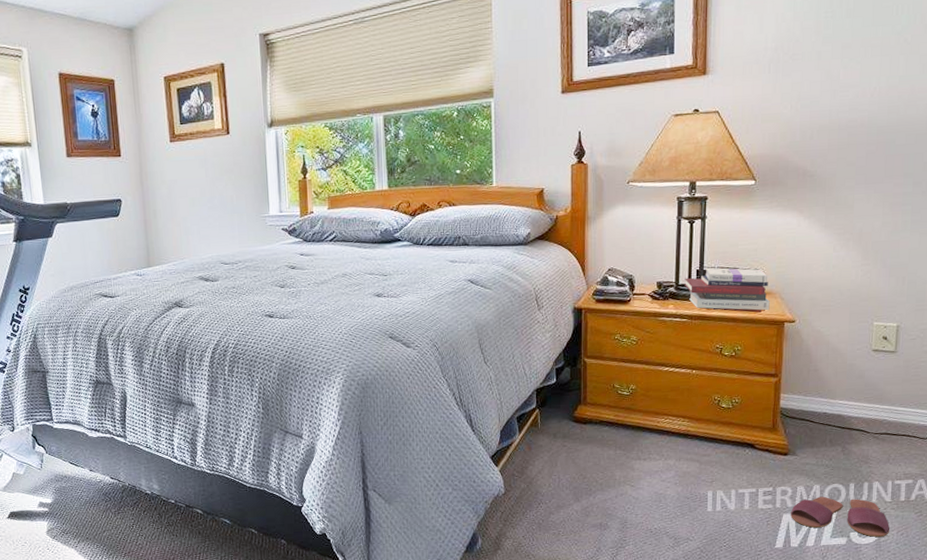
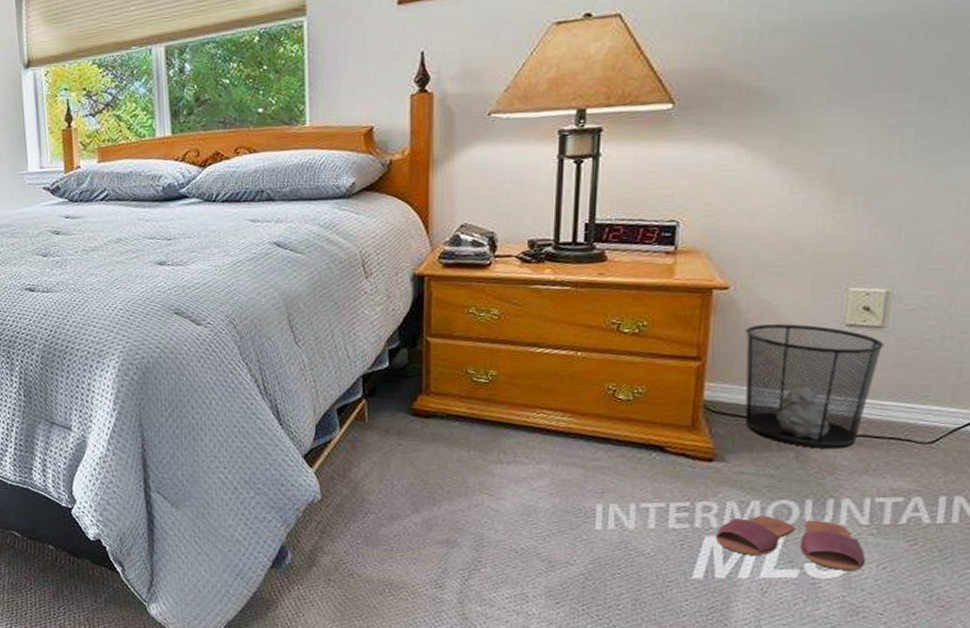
books: present [685,268,770,313] -> none [568,220,692,278]
waste bin: none [807,349,897,445] -> present [744,323,884,450]

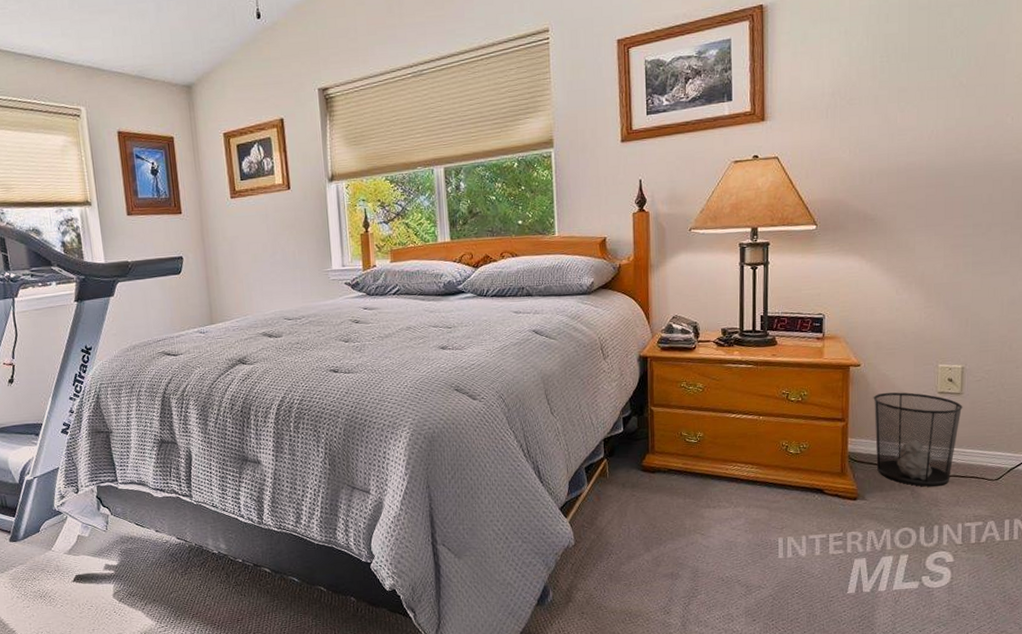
slippers: present [716,515,865,570] -> none [862,540,961,580]

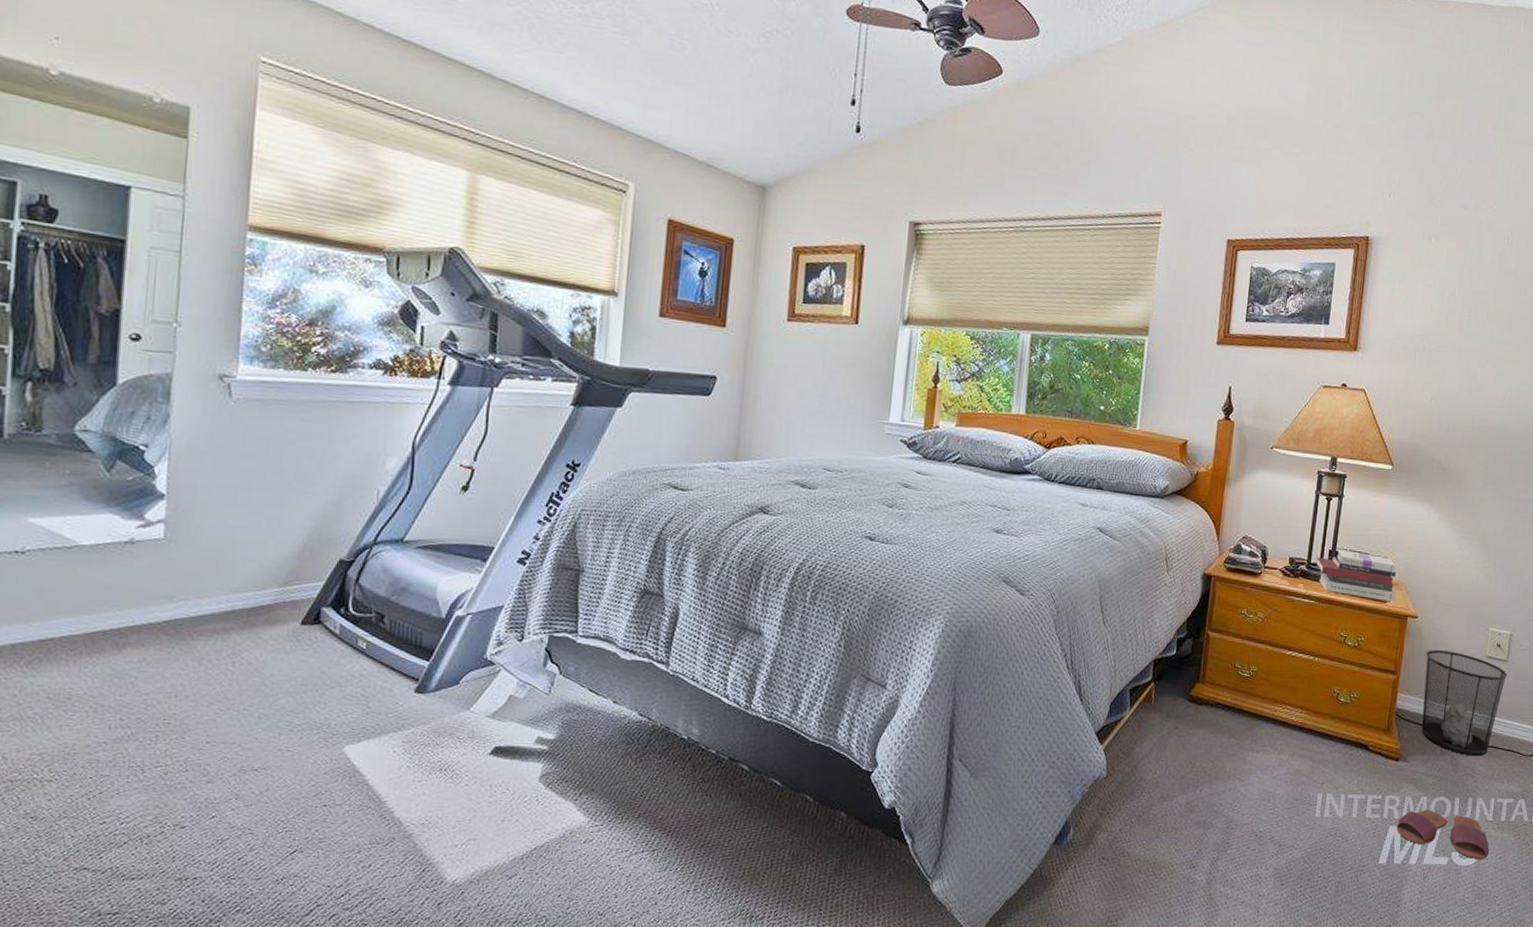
books: none [749,313,835,358] -> present [1316,550,1396,604]
slippers: none [862,540,961,580] -> present [1396,809,1489,859]

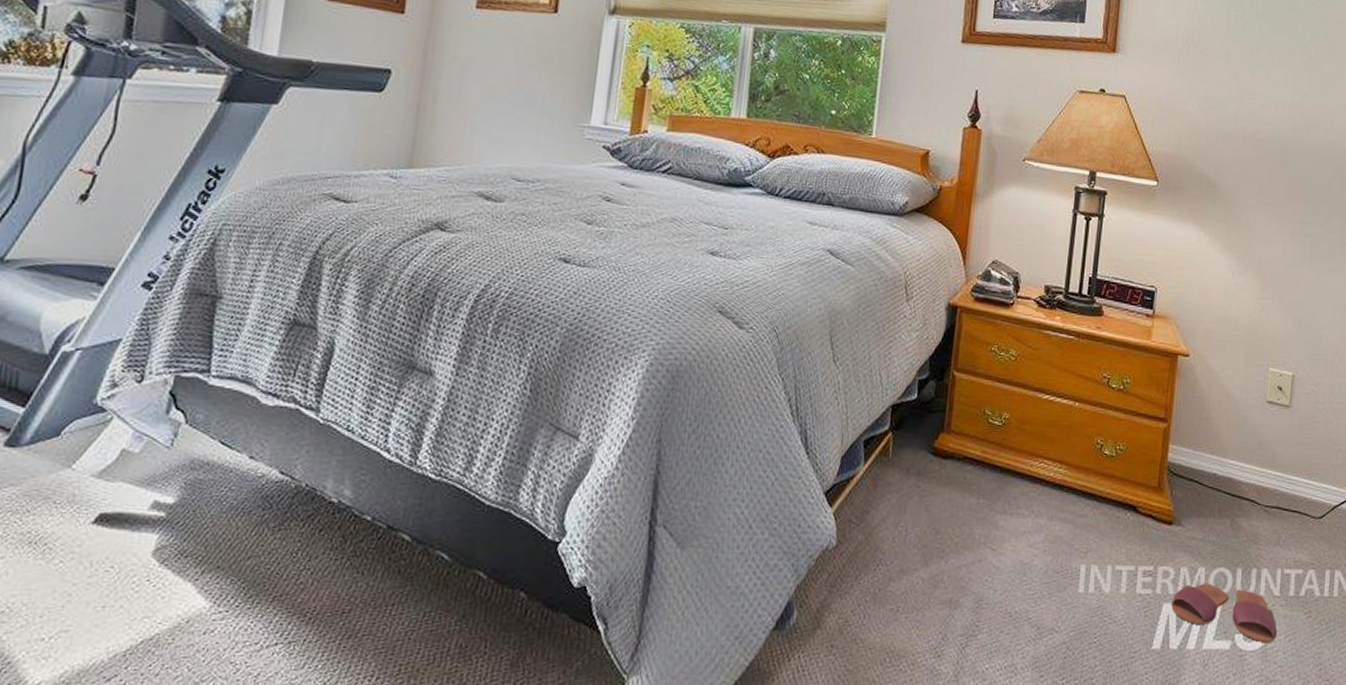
books: present [1316,550,1396,604] -> none [1075,277,1165,339]
waste bin: present [1421,650,1508,757] -> none [1196,393,1291,519]

